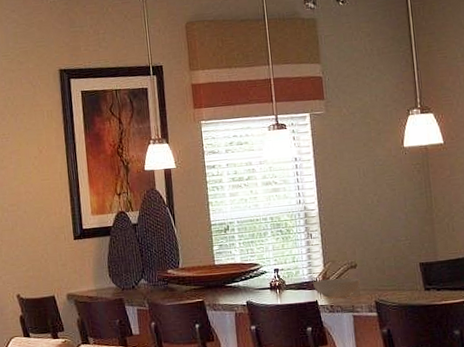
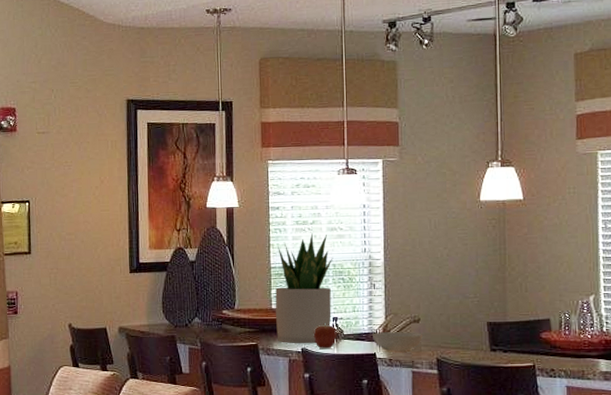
planter: none [216,188,273,298] -> present [275,233,333,344]
fruit: none [256,275,280,301] -> present [313,323,337,350]

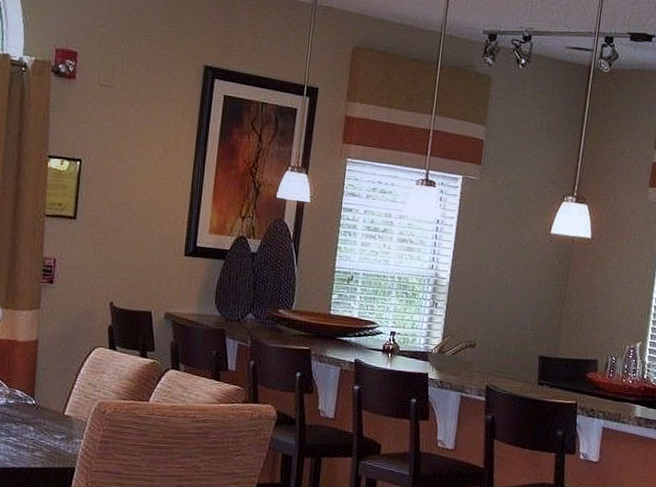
planter: present [275,233,333,344] -> none [331,241,400,356]
fruit: present [313,323,337,350] -> none [368,336,393,364]

